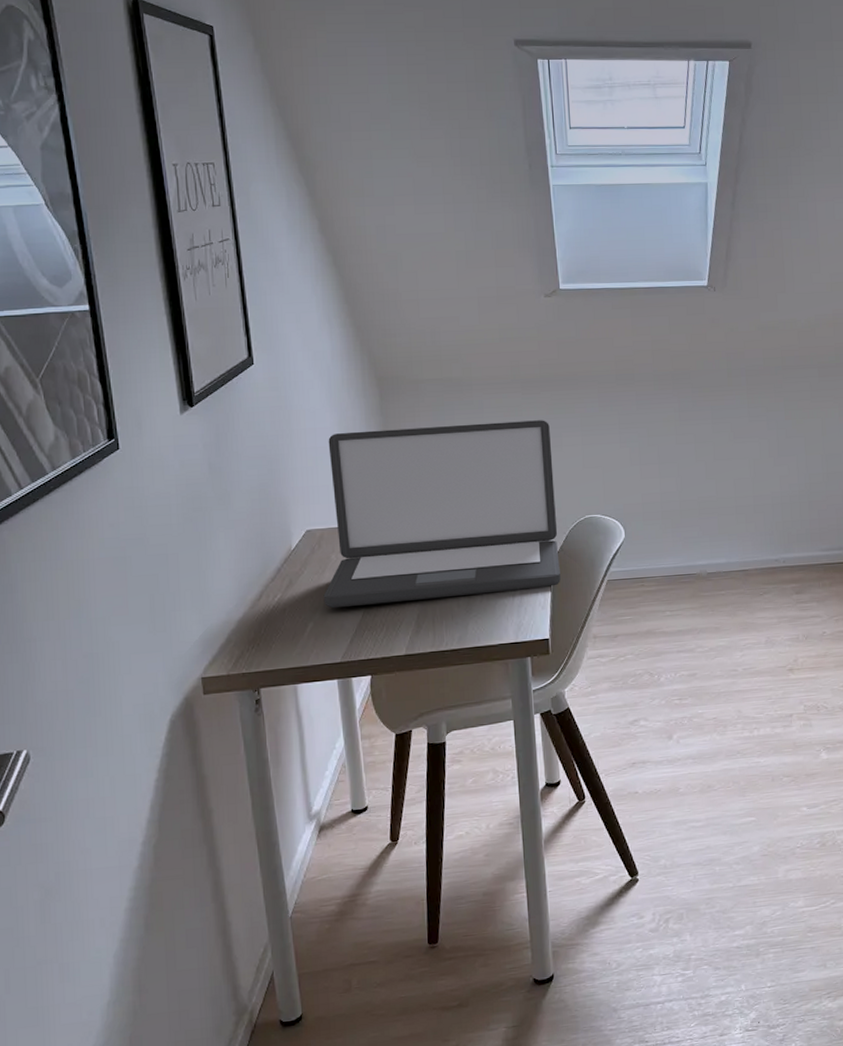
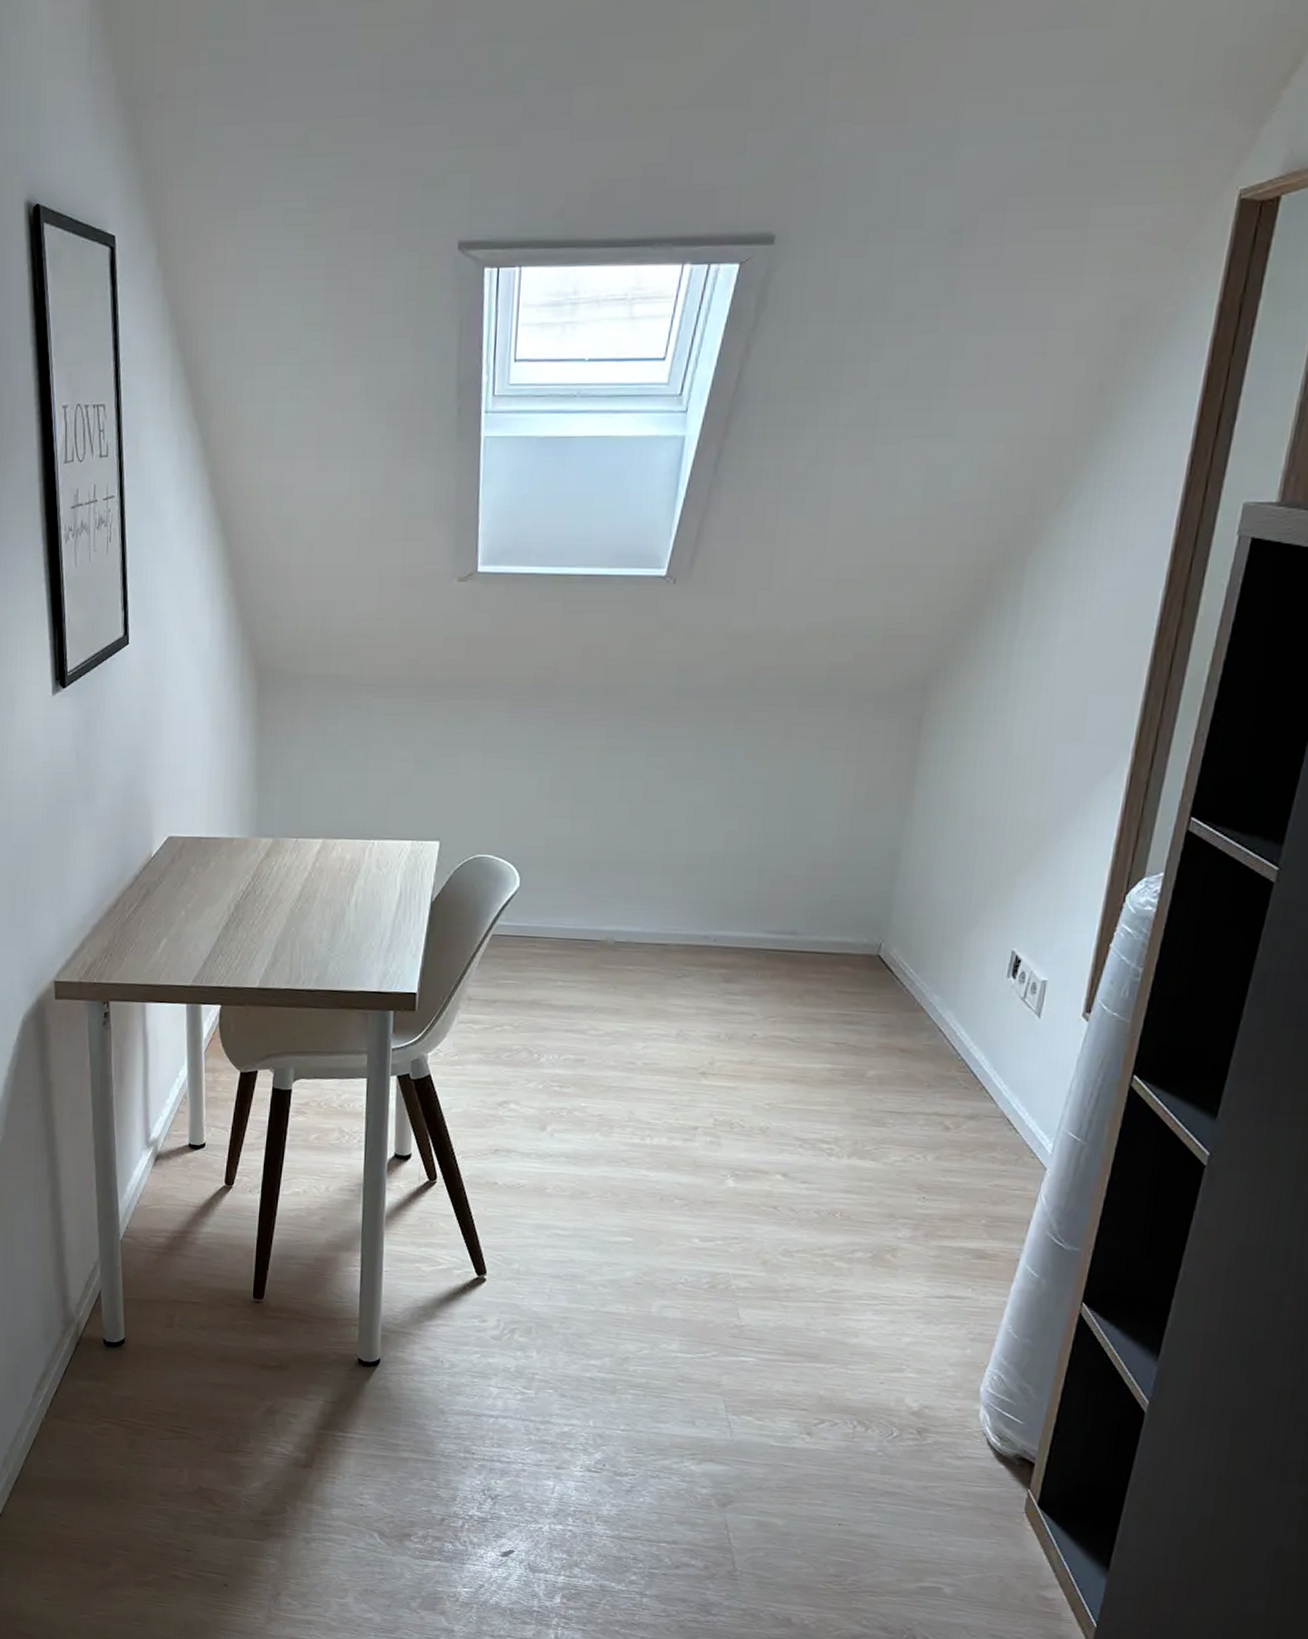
laptop: present [323,420,561,609] -> none [179,730,446,934]

